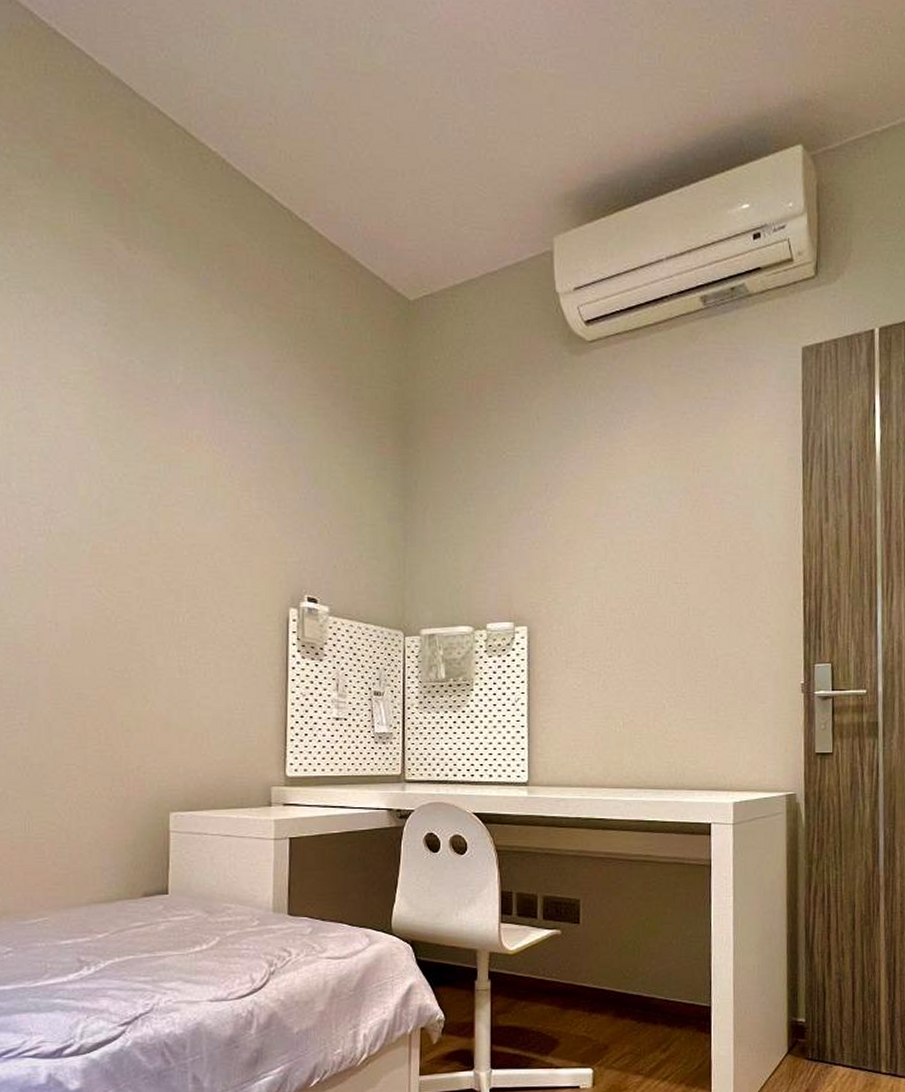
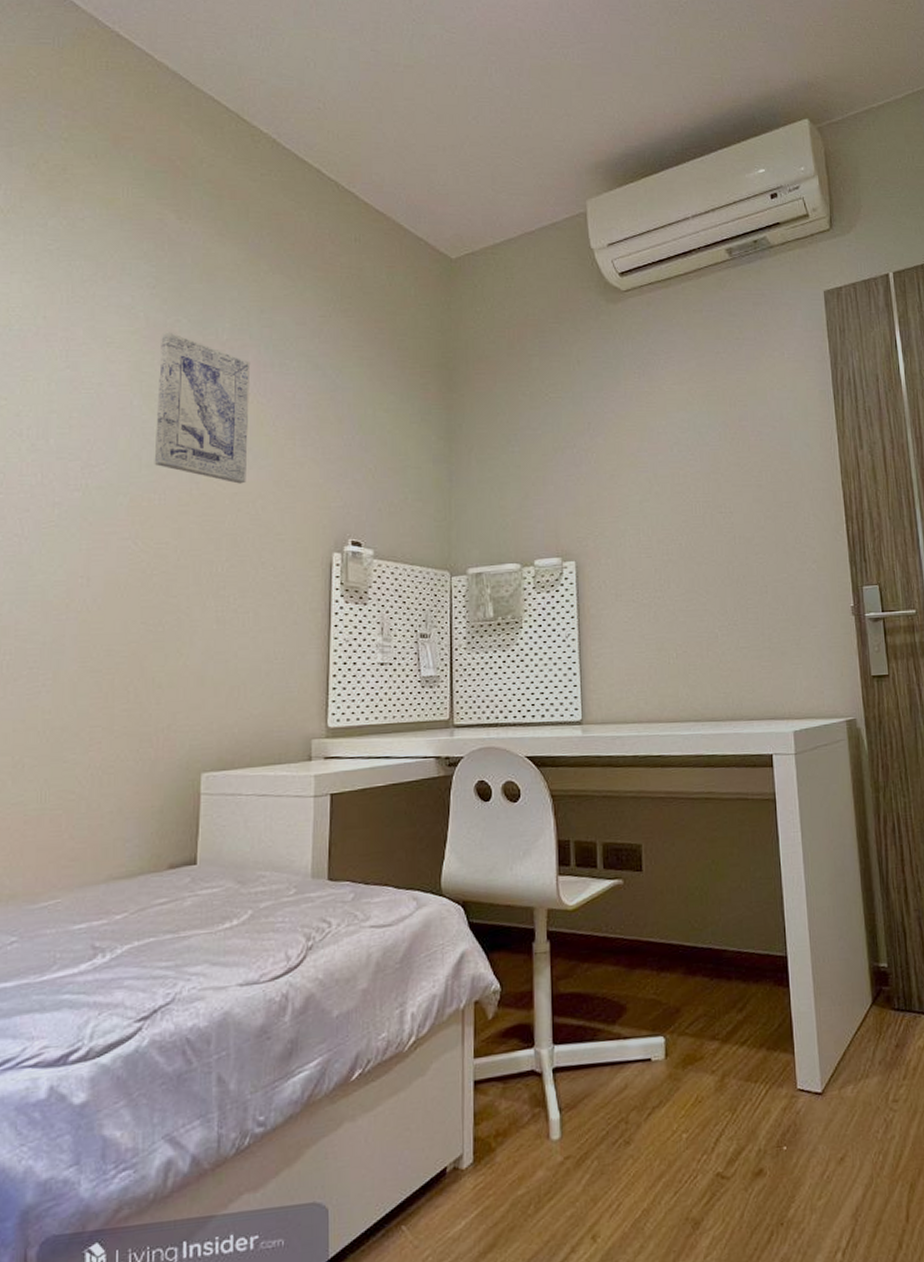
wall art: none [113,373,205,535] -> present [154,332,251,484]

